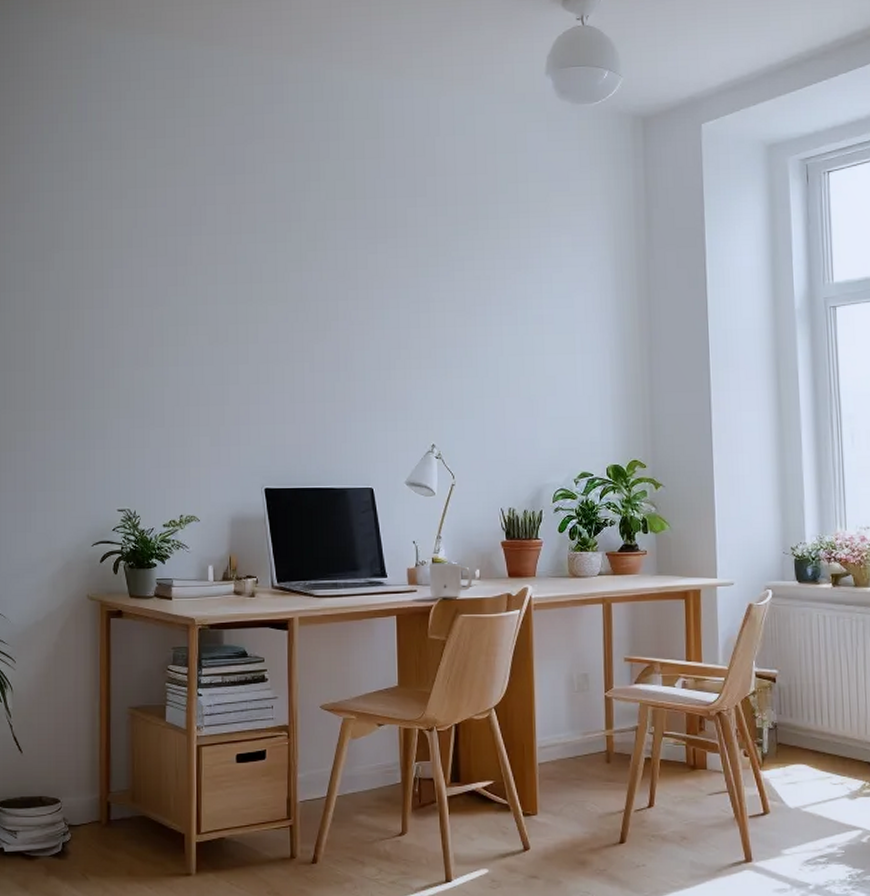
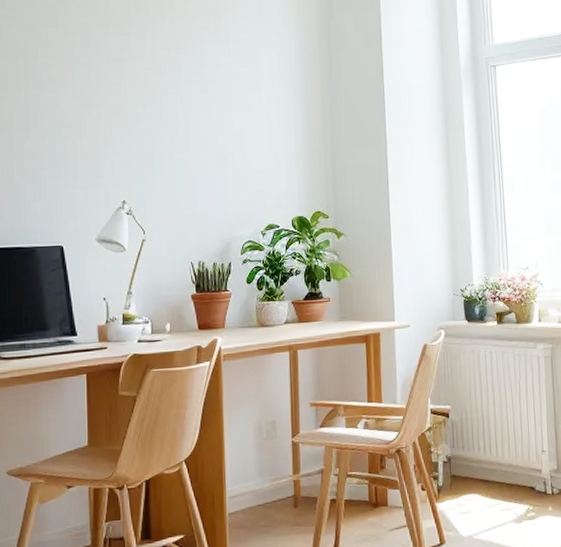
mug: present [428,562,473,598] -> none [119,317,164,354]

